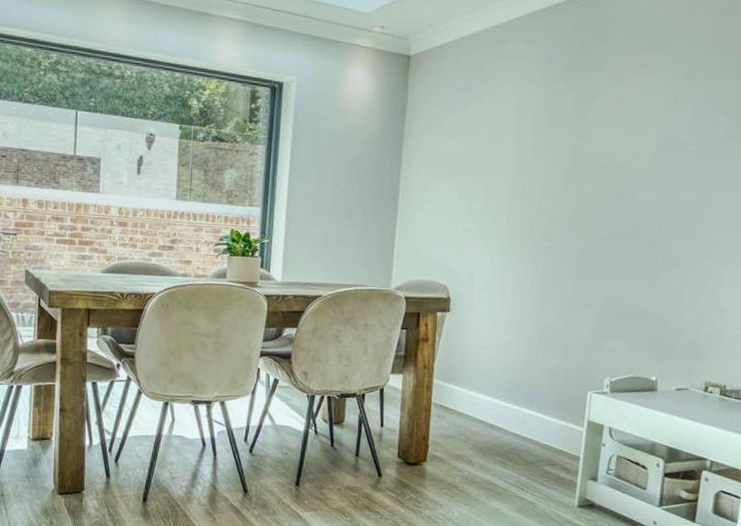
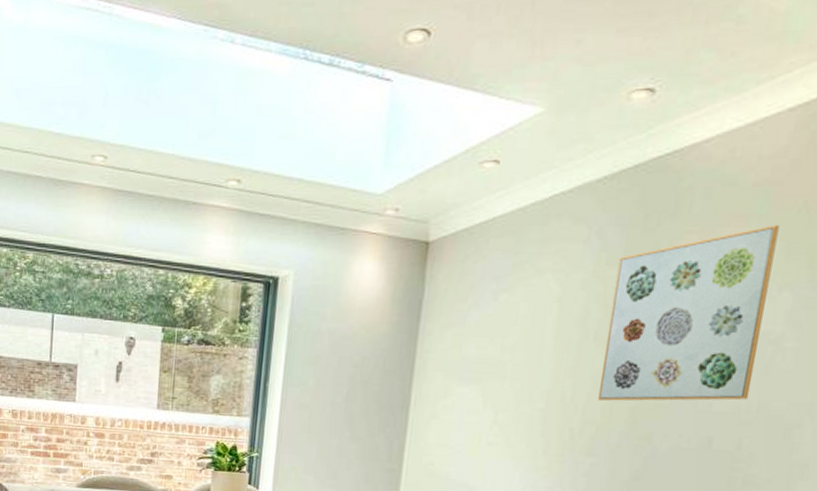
wall art: none [550,51,681,194] -> present [598,224,780,401]

